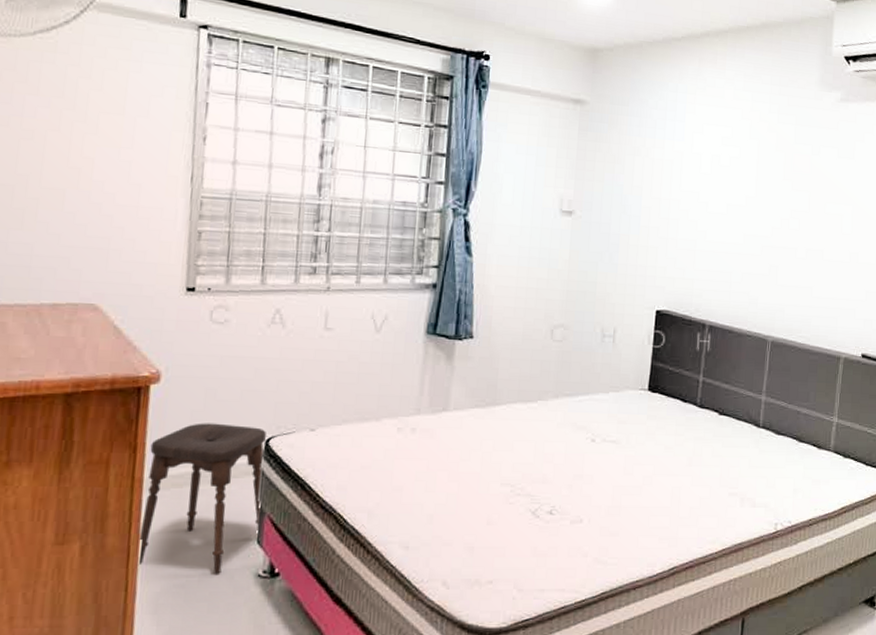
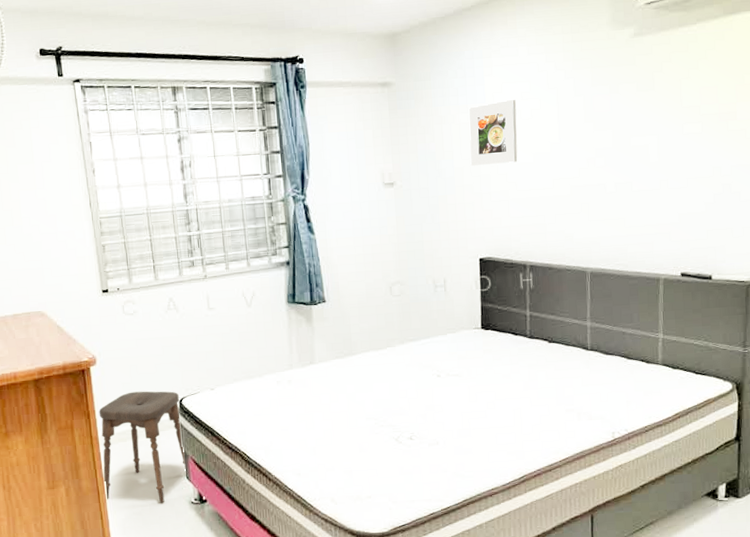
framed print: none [660,142,715,210] -> present [469,99,518,166]

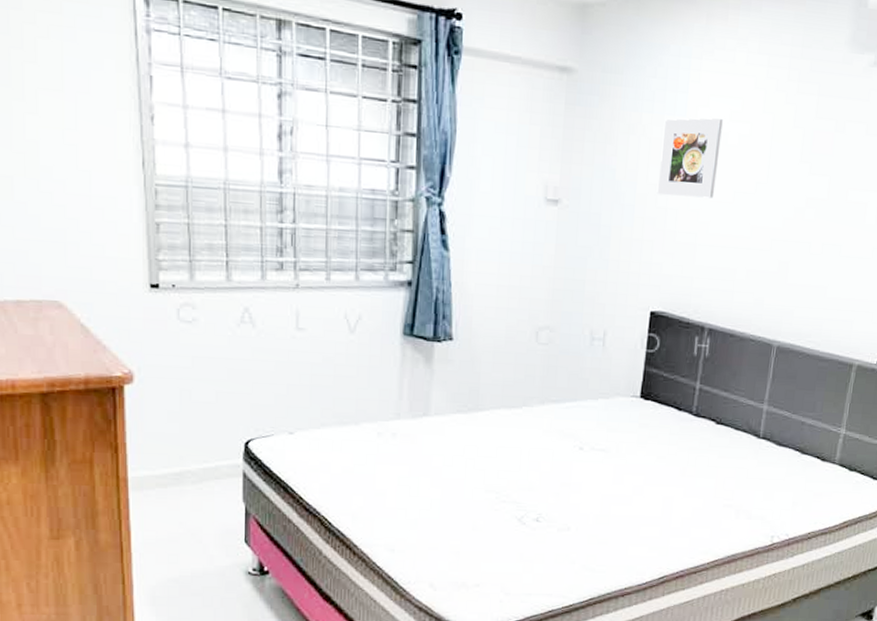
stool: present [99,391,186,503] -> none [130,424,246,571]

